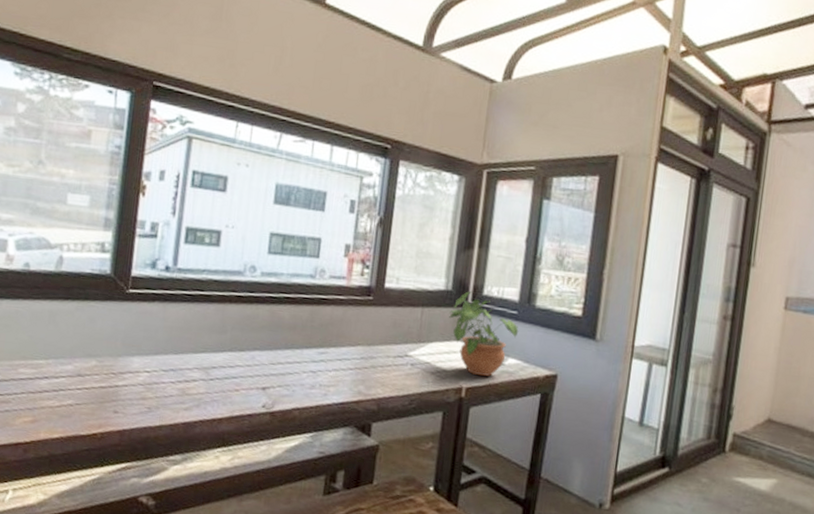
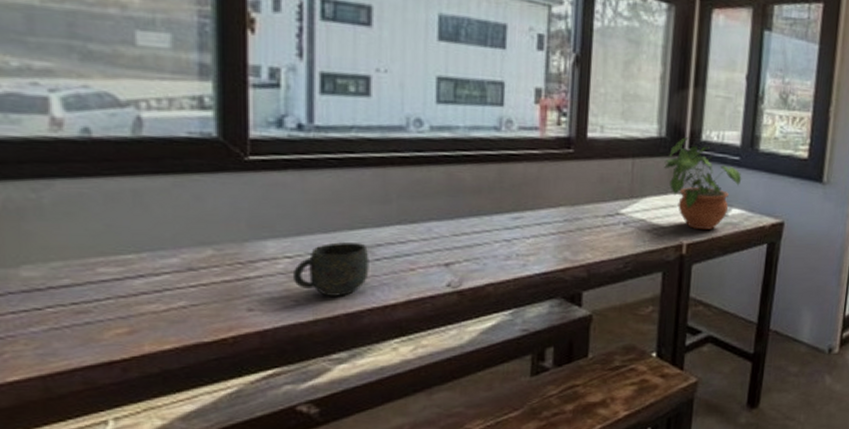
mug: none [149,362,206,408] -> present [294,242,369,296]

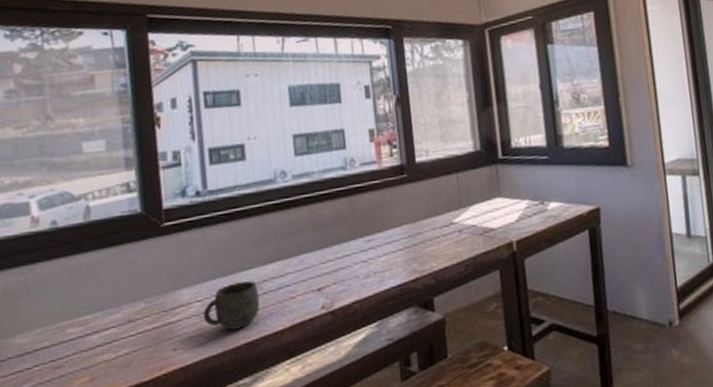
potted plant: present [664,136,742,231] -> none [483,146,554,227]

